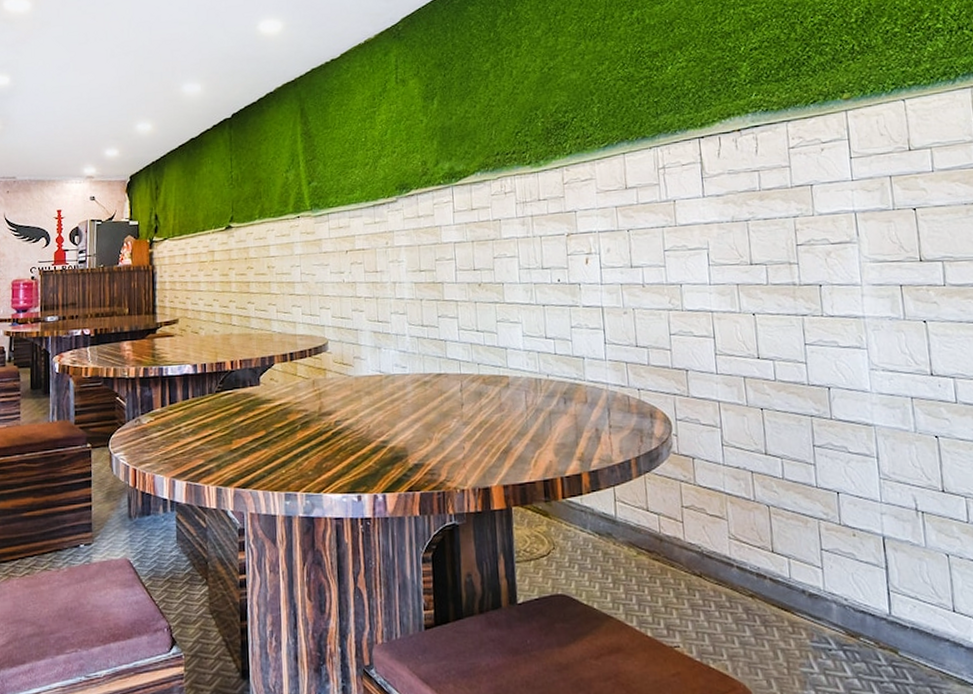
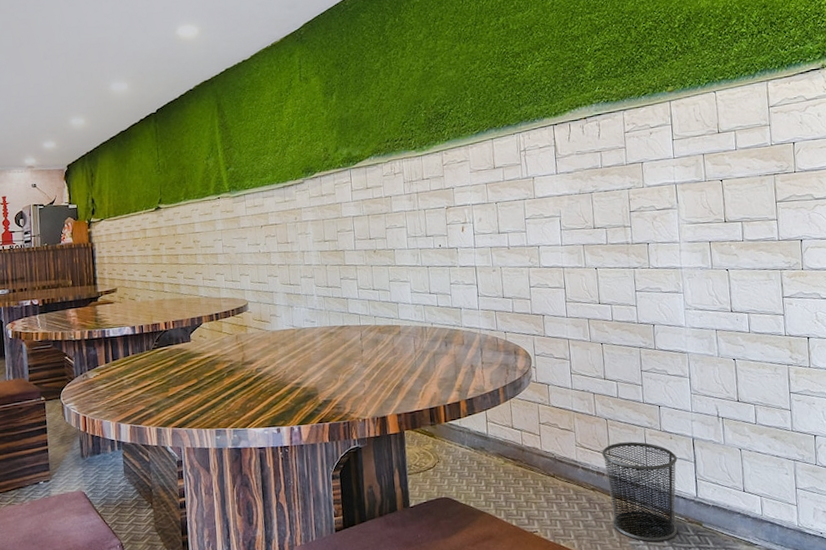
waste bin: none [763,537,865,671] -> present [602,441,678,542]

